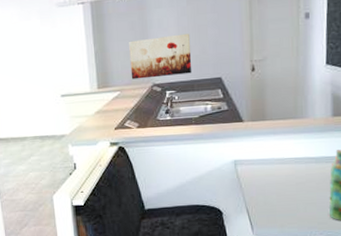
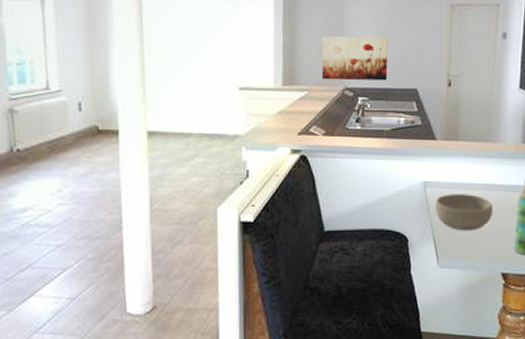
bowl: none [246,168,306,202] -> present [435,194,494,231]

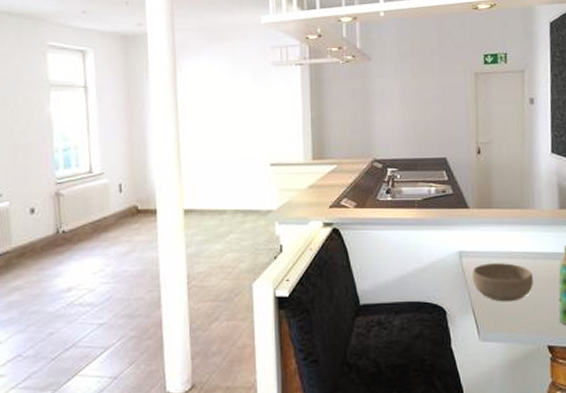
wall art: present [321,36,389,81] -> none [349,108,416,153]

